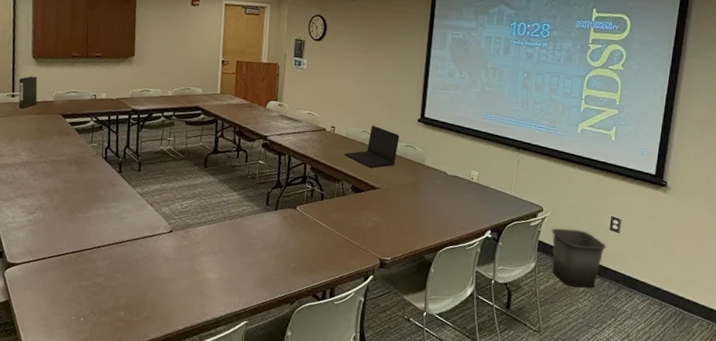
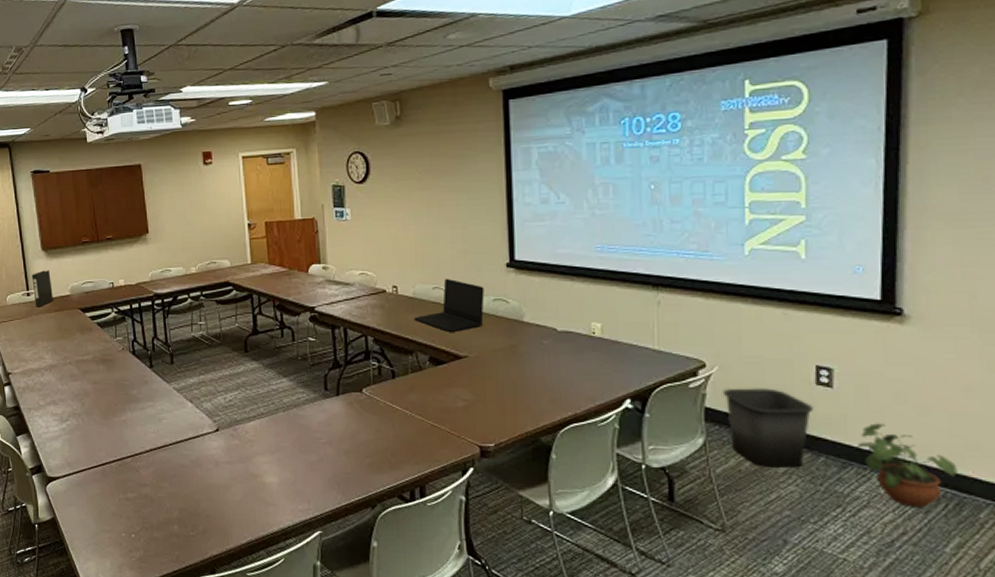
potted plant: none [629,260,685,321] -> present [857,423,958,508]

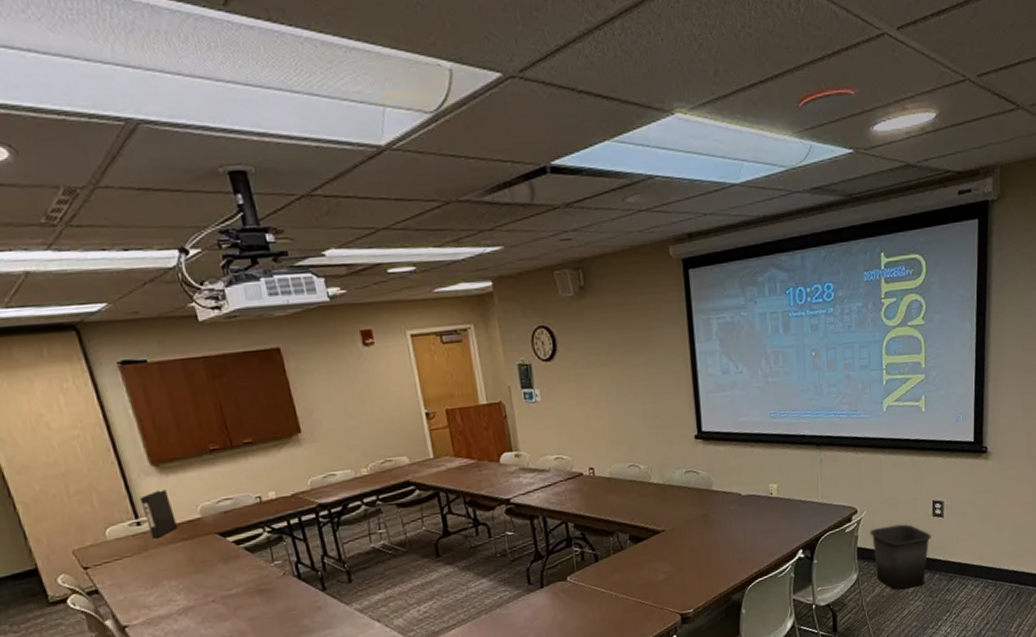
laptop: present [413,278,485,332] -> none [612,455,677,509]
potted plant: present [857,423,958,508] -> none [959,540,1019,603]

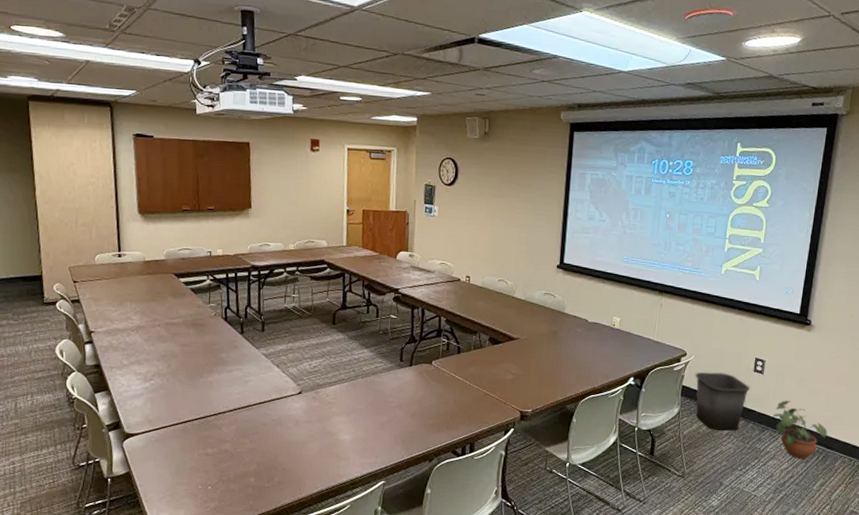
binder: present [139,489,178,539] -> none [125,233,147,269]
potted plant: none [959,540,1019,603] -> present [773,400,828,459]

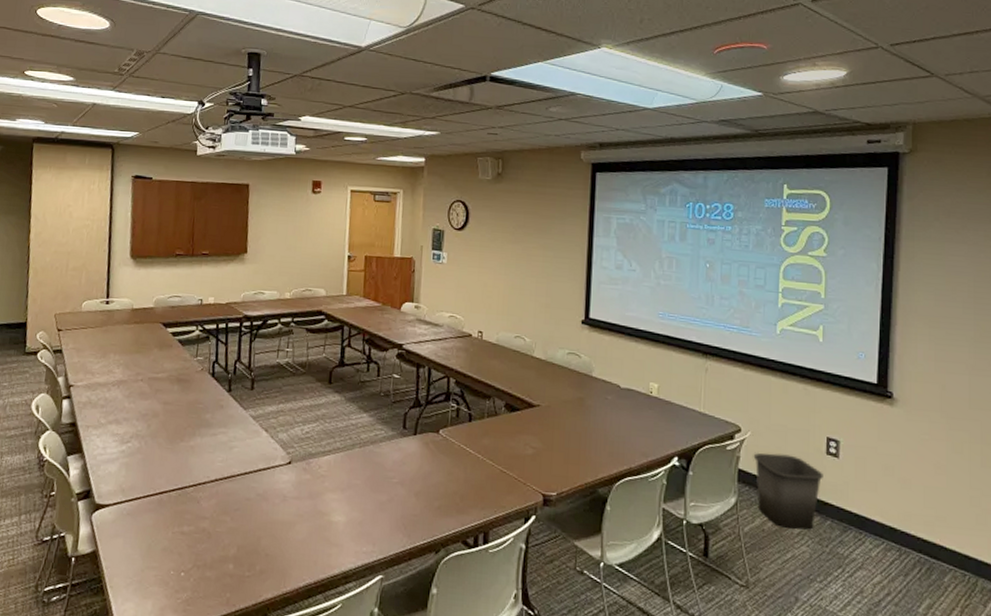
potted plant: present [773,400,828,459] -> none [856,492,929,571]

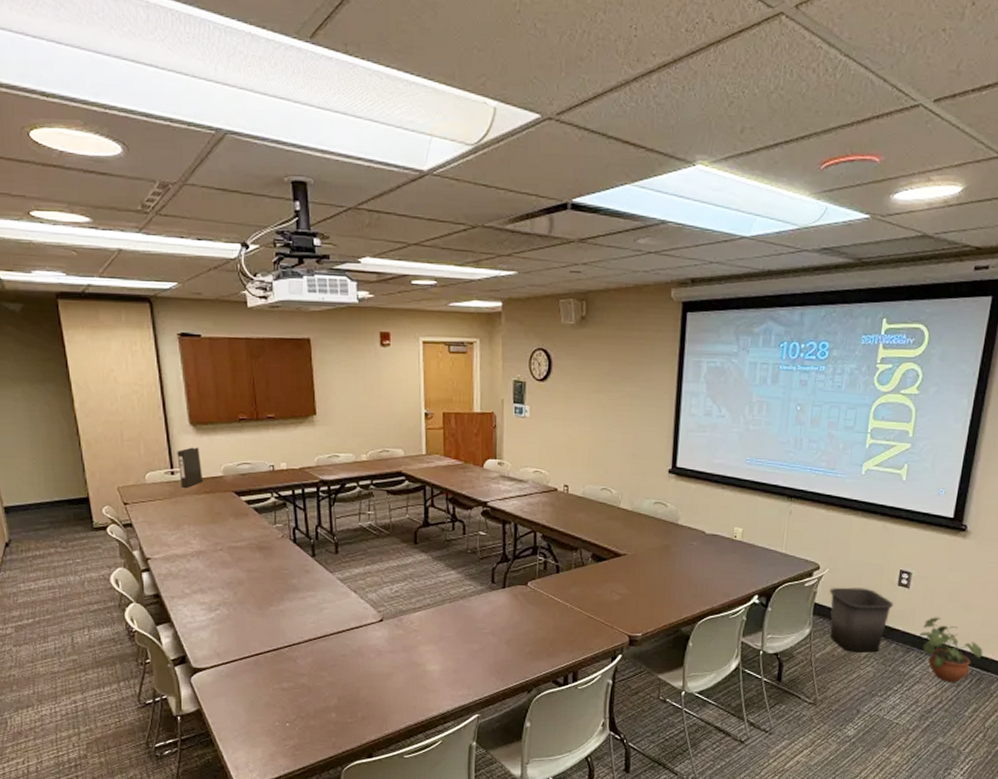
binder: none [113,279,136,317] -> present [177,447,203,488]
potted plant: none [856,492,929,571] -> present [919,617,983,683]

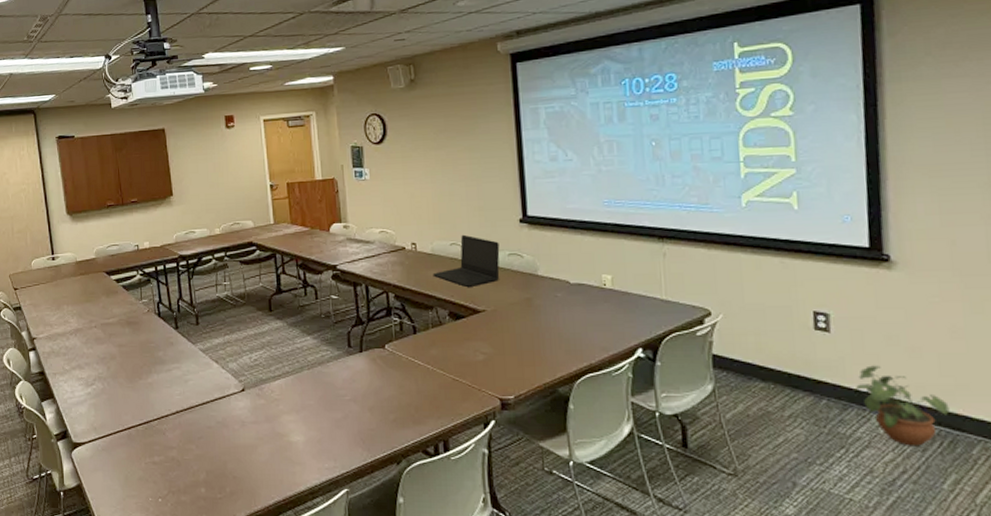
binder: present [177,447,203,488] -> none [57,234,78,271]
laptop: none [581,480,647,531] -> present [432,234,500,287]
waste bin: present [829,587,893,653] -> none [728,334,813,411]

